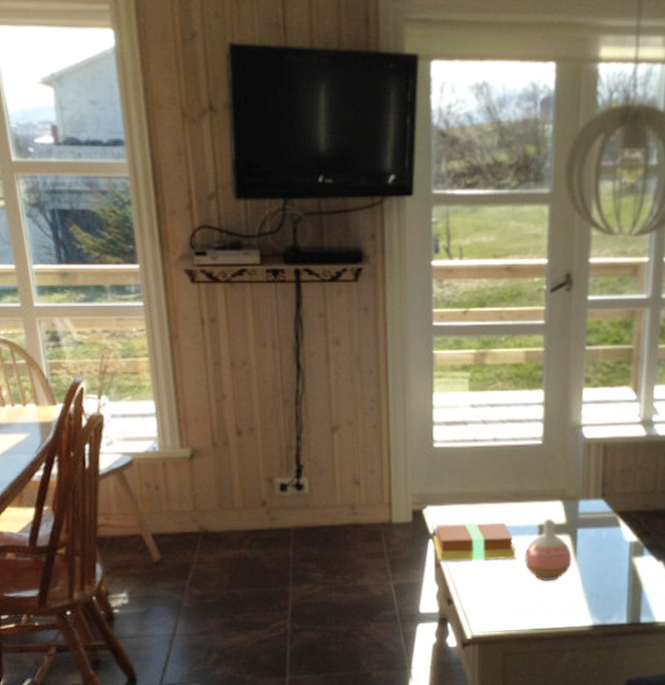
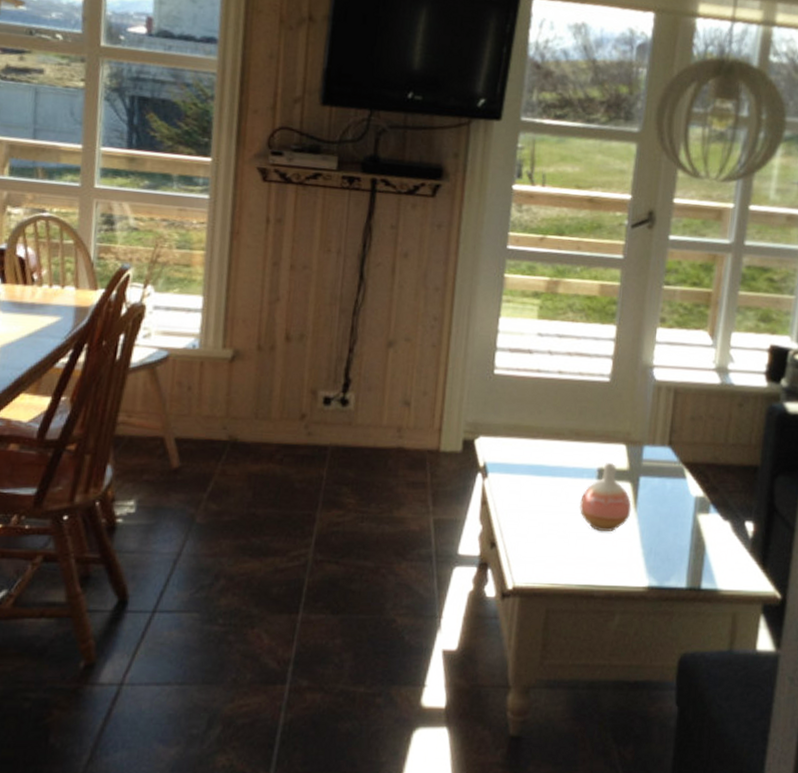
book: present [433,522,517,562] -> none [482,458,572,504]

